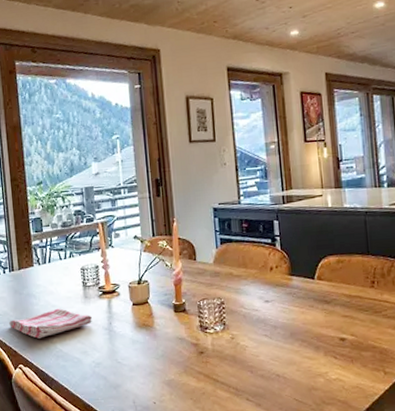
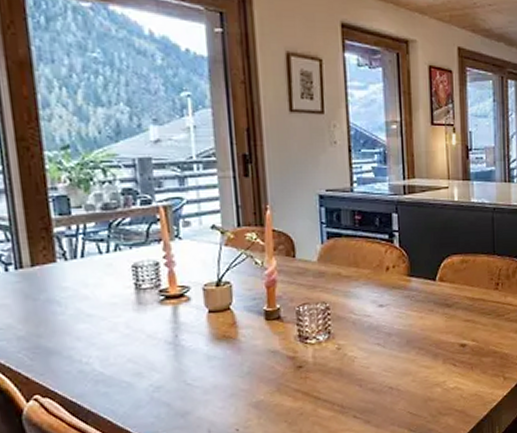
dish towel: present [9,308,92,339] -> none [16,318,149,359]

